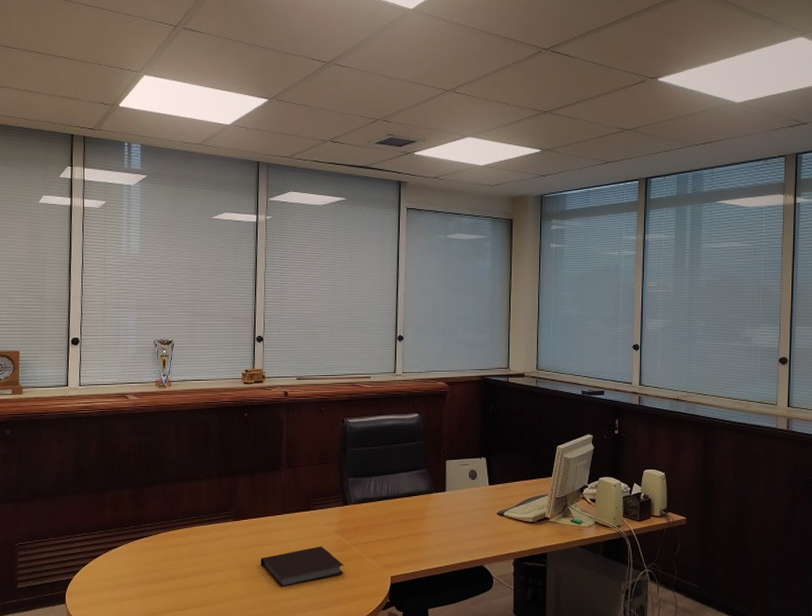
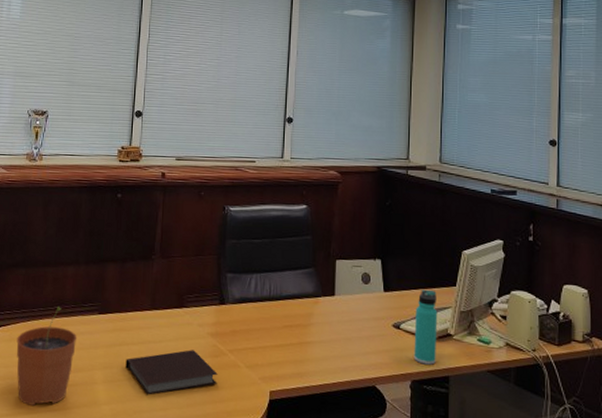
plant pot: none [159,517,215,604] -> present [16,307,77,406]
thermos bottle: none [516,481,536,545] -> present [414,289,438,365]

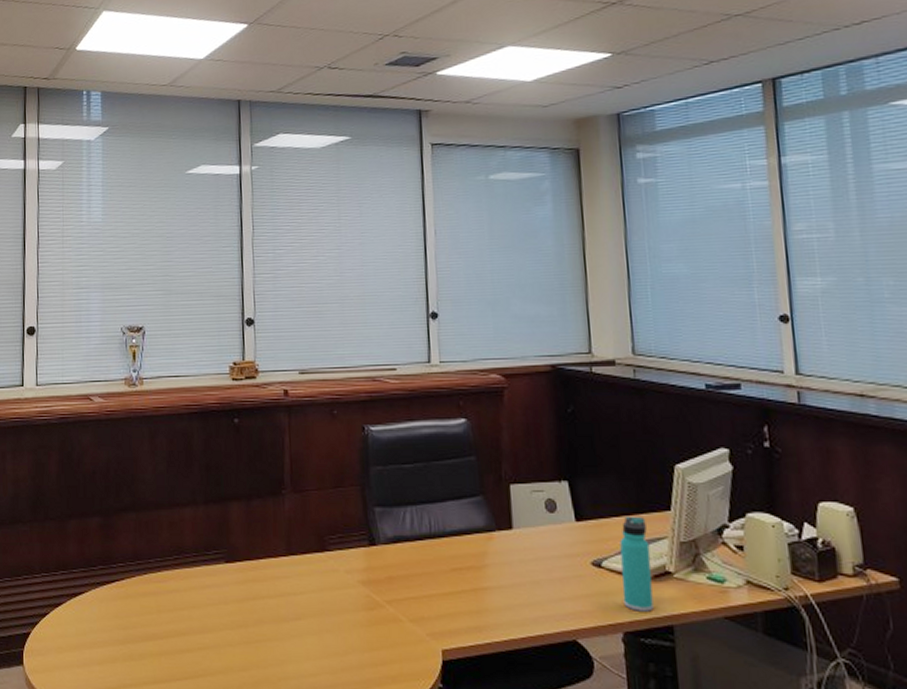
plant pot: present [16,307,77,406] -> none [134,556,203,674]
notebook: present [125,350,218,395] -> none [262,602,376,659]

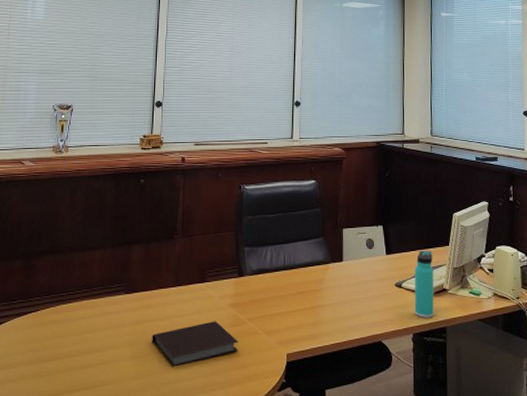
notebook: none [262,602,376,659] -> present [152,321,239,367]

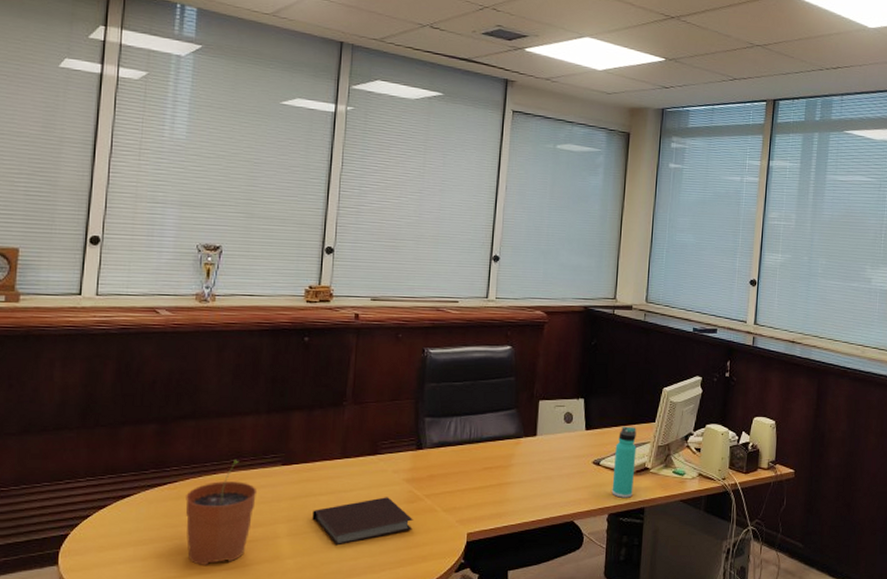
plant pot: none [46,290,105,386] -> present [186,460,258,565]

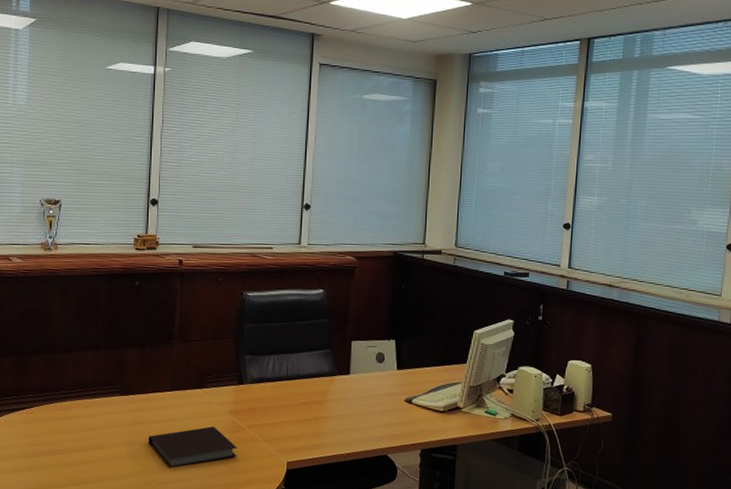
plant pot: present [186,460,258,565] -> none [41,390,101,480]
thermos bottle: present [612,426,637,498] -> none [424,366,448,435]

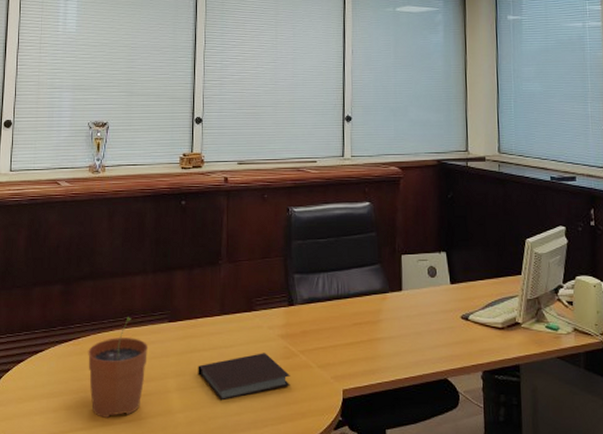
plant pot: none [41,390,101,480] -> present [88,317,149,418]

